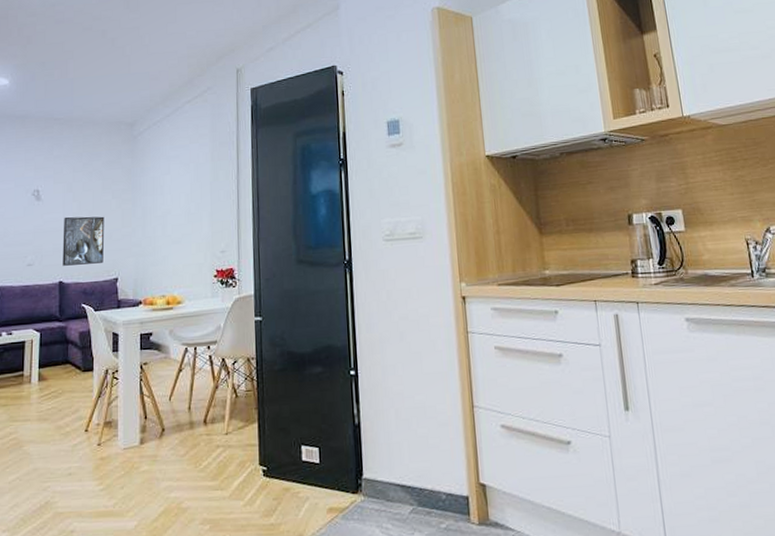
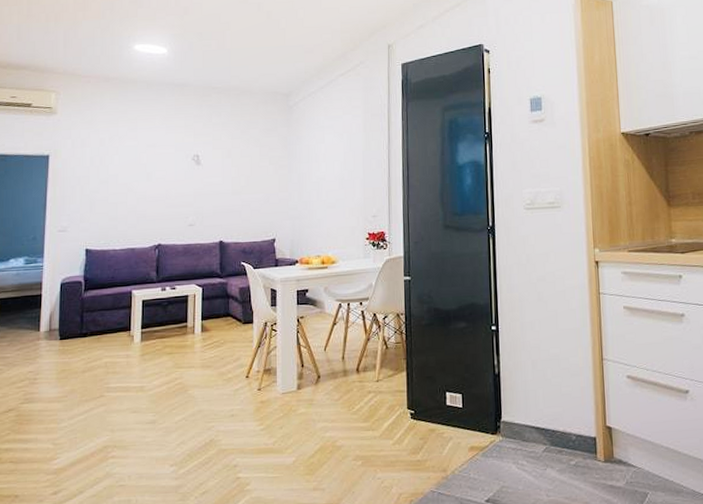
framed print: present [62,216,105,266] -> none [222,181,262,227]

